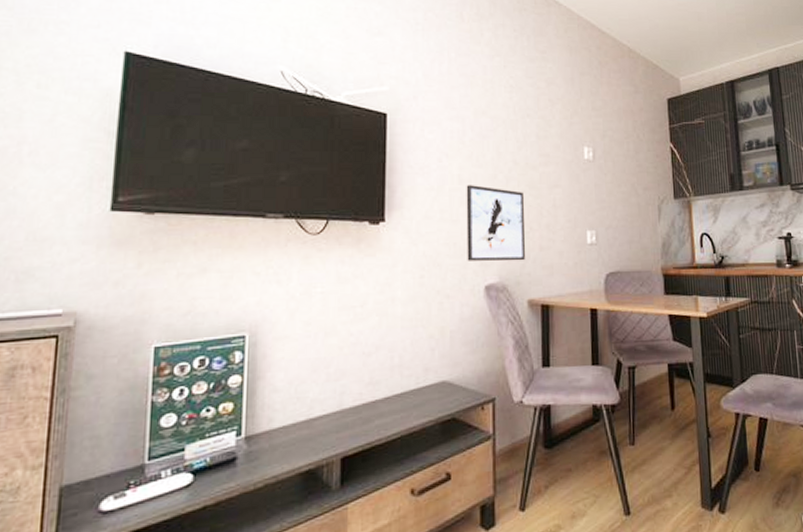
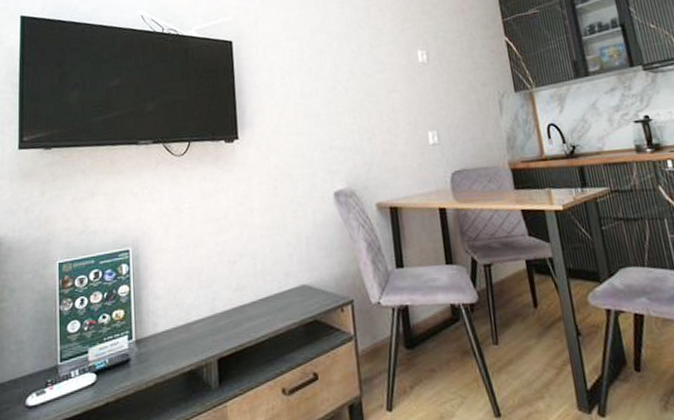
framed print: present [466,185,525,262] -> none [308,97,370,170]

